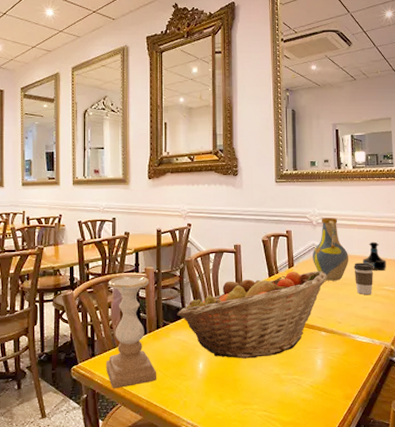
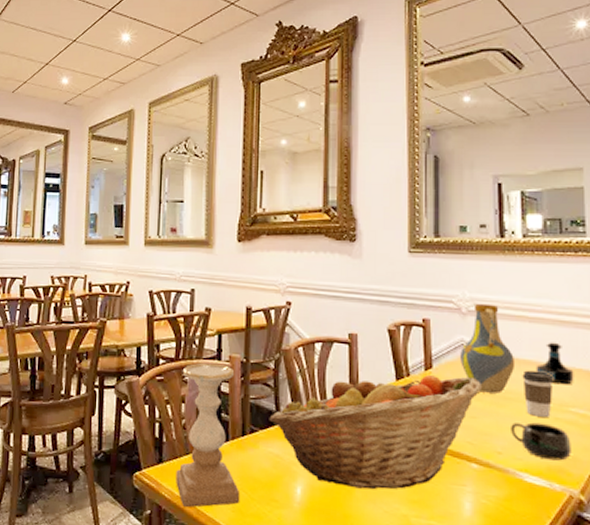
mug: none [347,299,386,324] -> present [511,422,571,461]

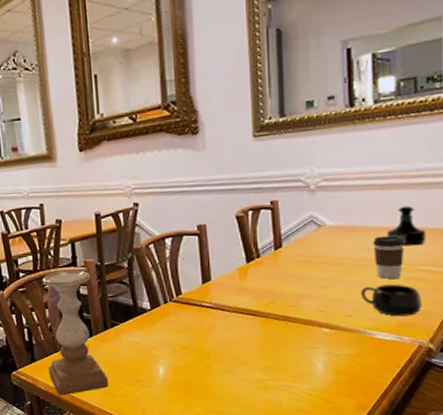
fruit basket: present [269,375,481,490] -> none [127,251,332,363]
vase: present [460,303,516,394] -> none [310,177,366,263]

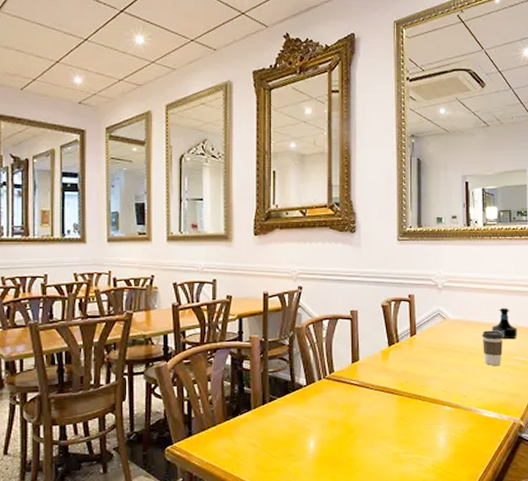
candle holder: present [41,269,109,395] -> none [205,344,263,471]
mug: present [361,284,422,317] -> none [473,370,515,398]

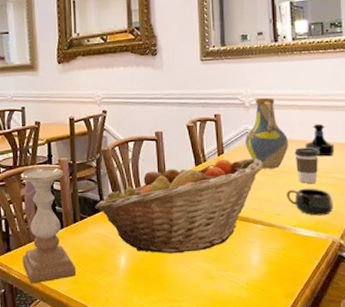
candle holder: none [205,344,263,471] -> present [20,167,77,283]
fruit basket: none [285,340,453,437] -> present [95,158,263,254]
vase: none [437,280,477,351] -> present [246,97,289,169]
mug: none [473,370,515,398] -> present [287,188,333,216]

